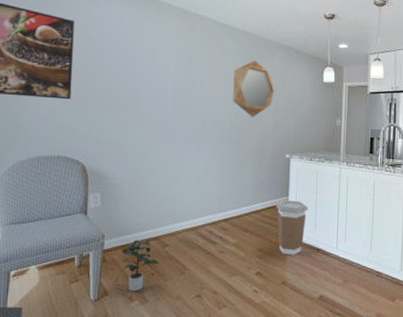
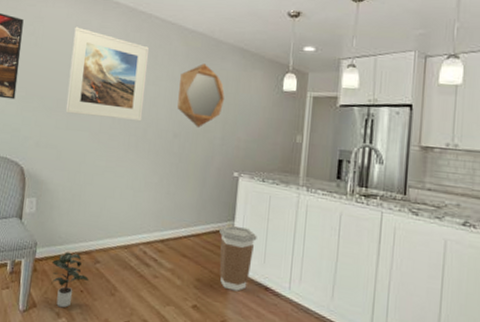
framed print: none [125,28,203,115] -> present [65,27,149,122]

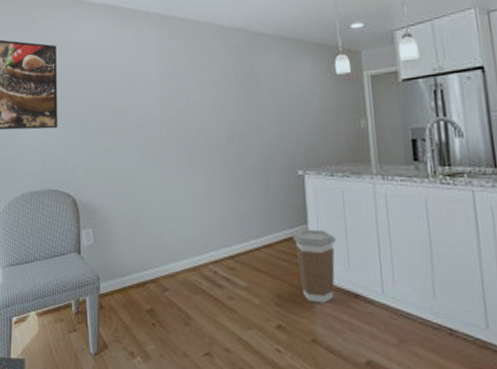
potted plant: present [51,252,89,308] -> none [118,282,159,346]
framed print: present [65,27,149,122] -> none [108,43,191,134]
home mirror: present [177,63,225,129] -> none [224,59,275,129]

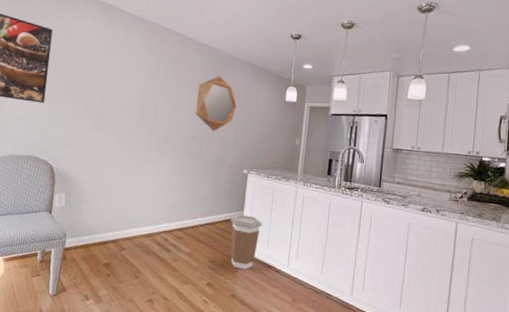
home mirror: none [224,59,275,129] -> present [195,76,237,132]

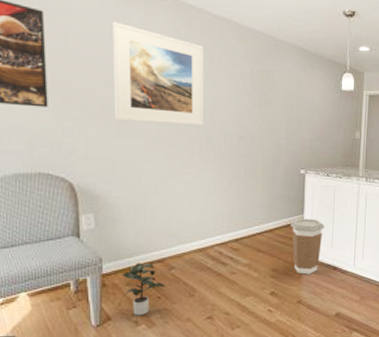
potted plant: none [80,241,115,291] -> present [123,263,165,316]
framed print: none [93,38,170,126] -> present [113,21,204,126]
home mirror: present [195,76,237,132] -> none [240,64,287,130]

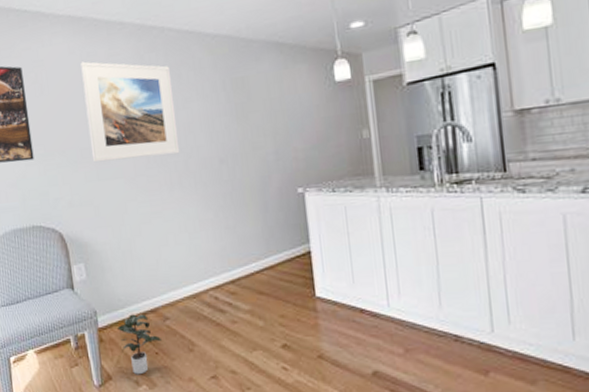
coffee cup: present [291,218,325,274] -> none [295,247,340,321]

